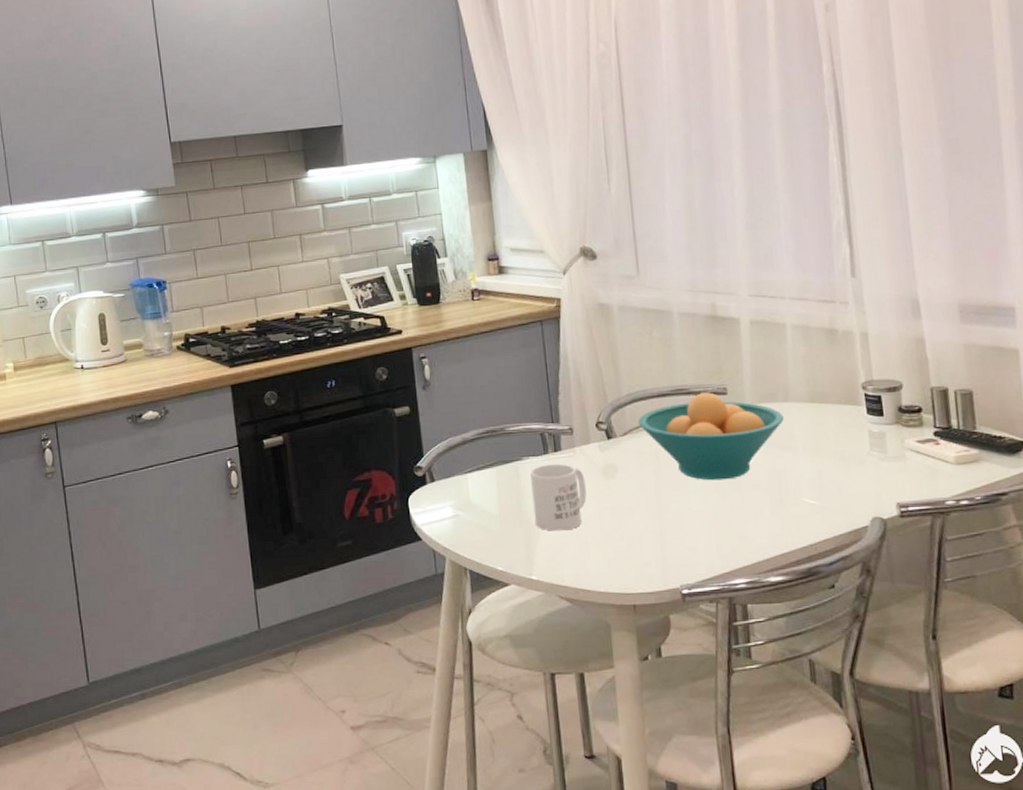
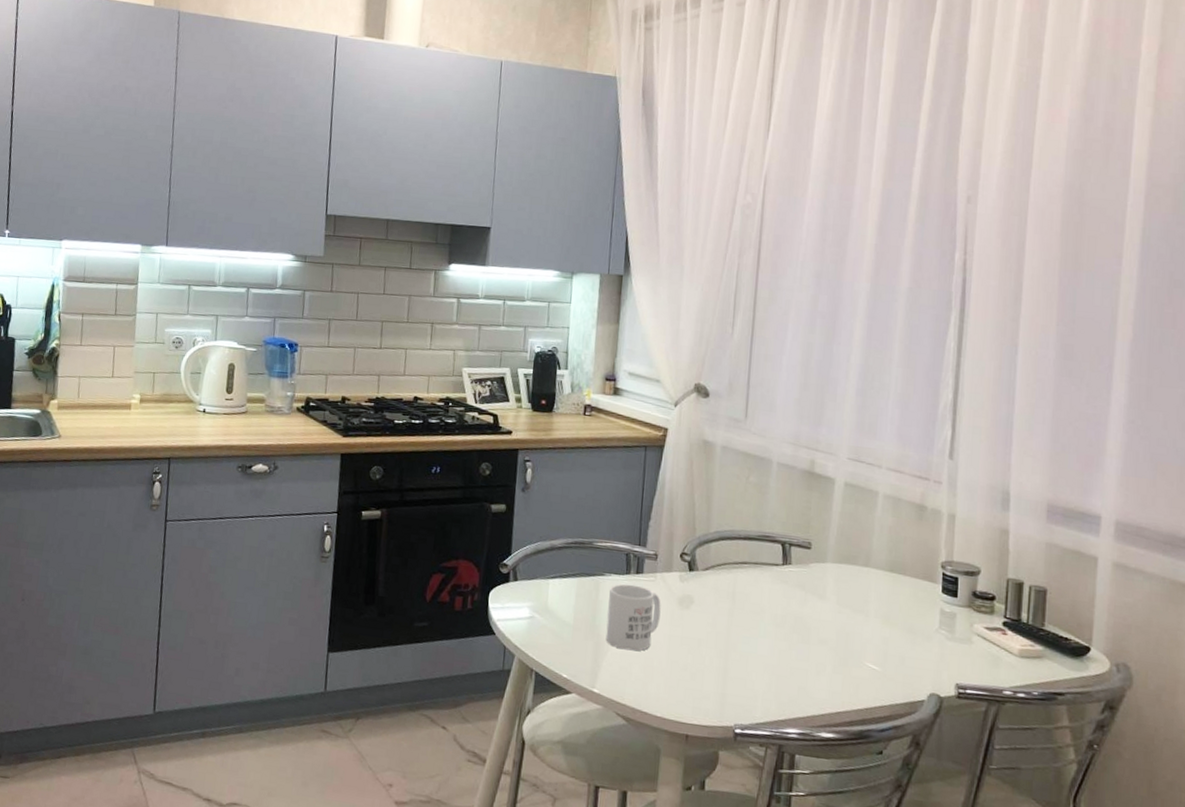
fruit bowl: present [638,392,784,481] -> none [722,543,861,631]

